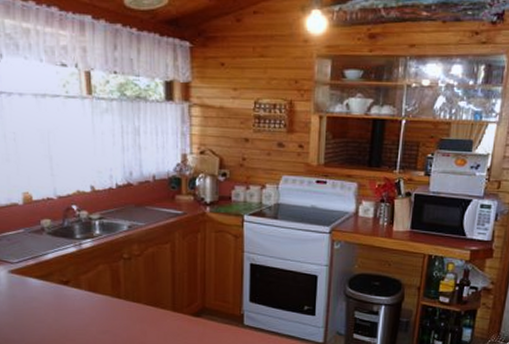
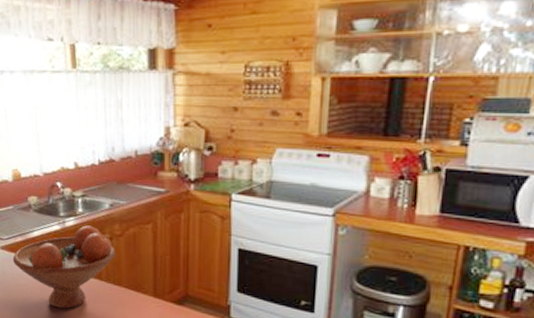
fruit bowl: none [23,247,134,328] -> present [12,225,116,309]

